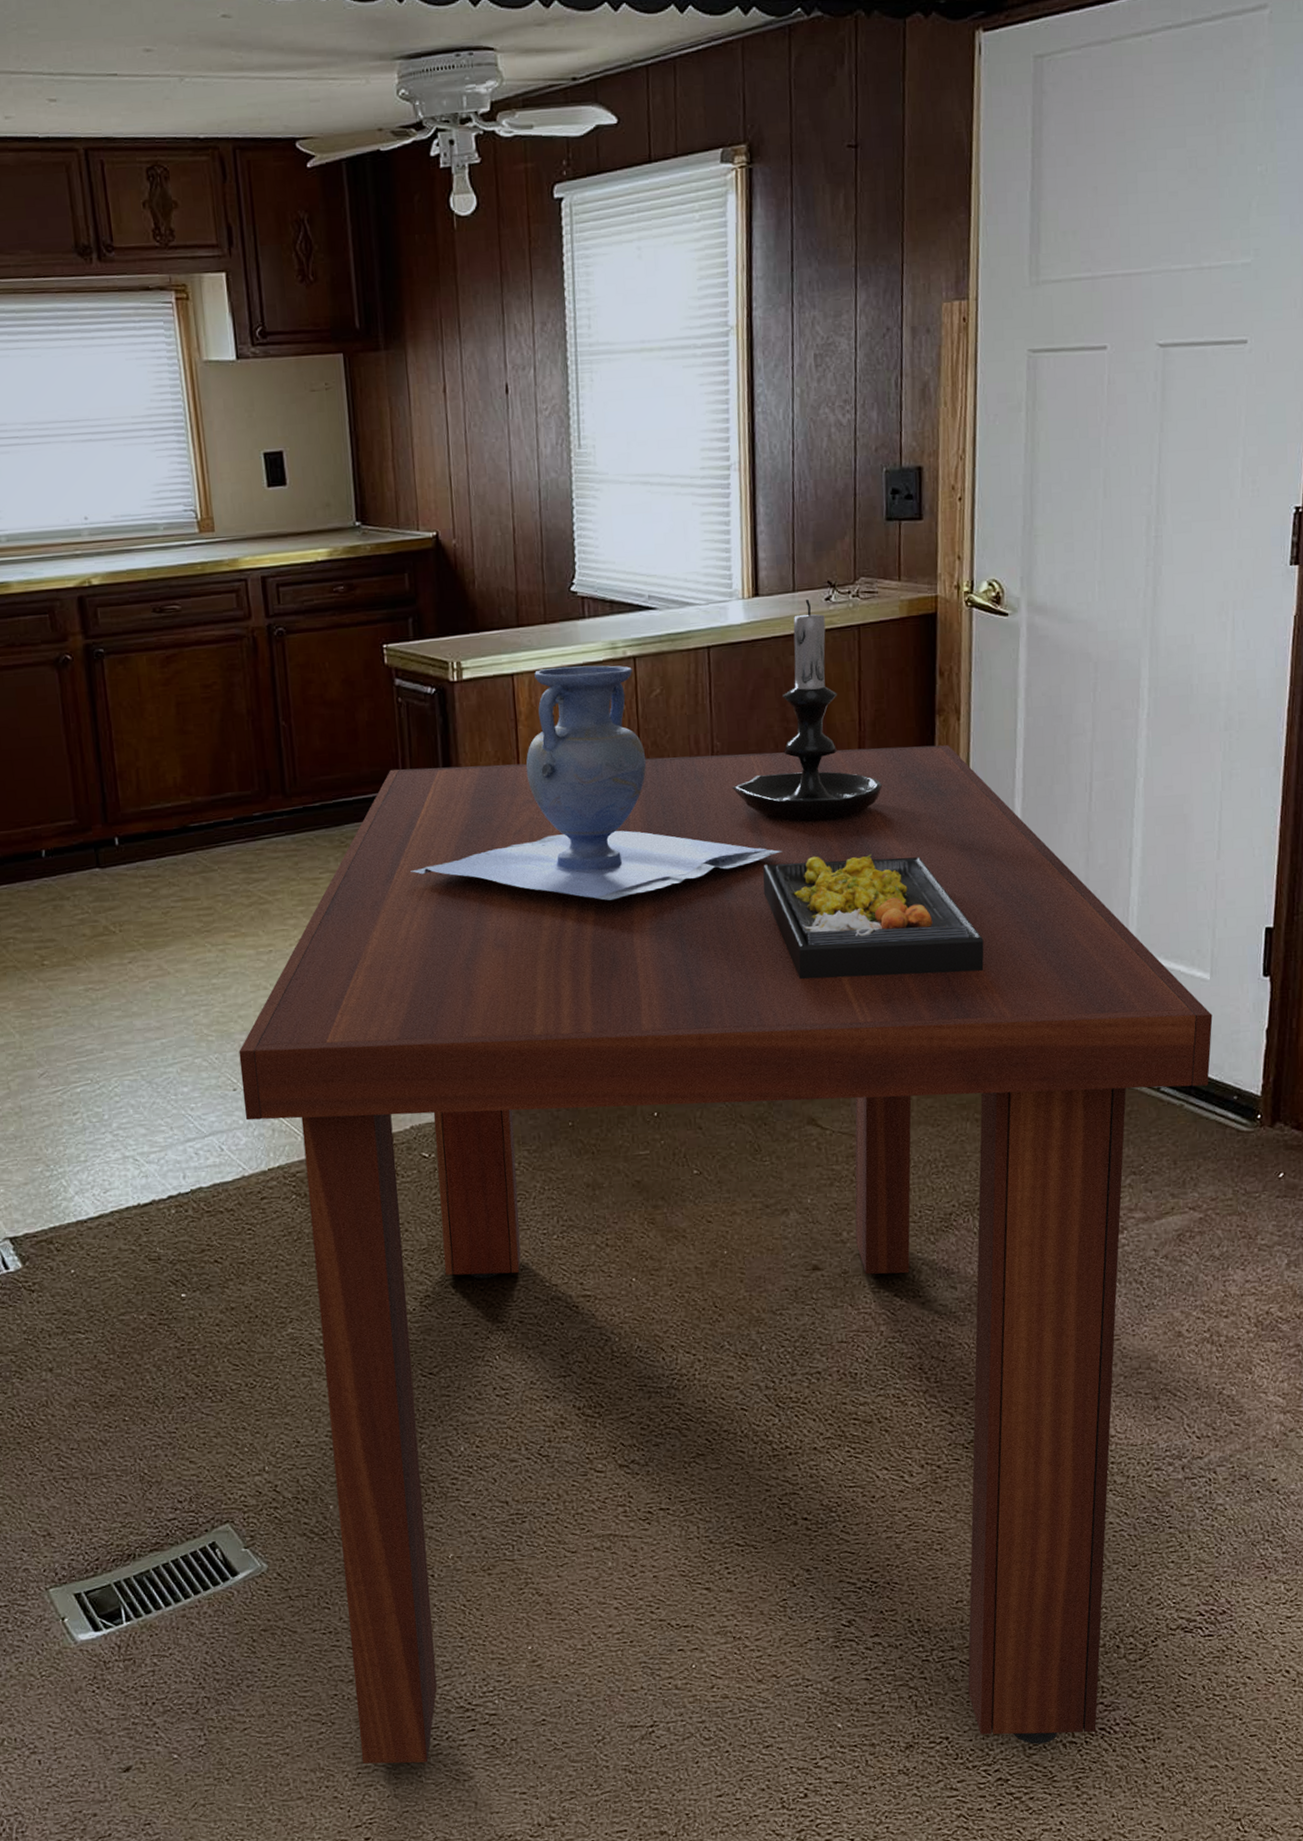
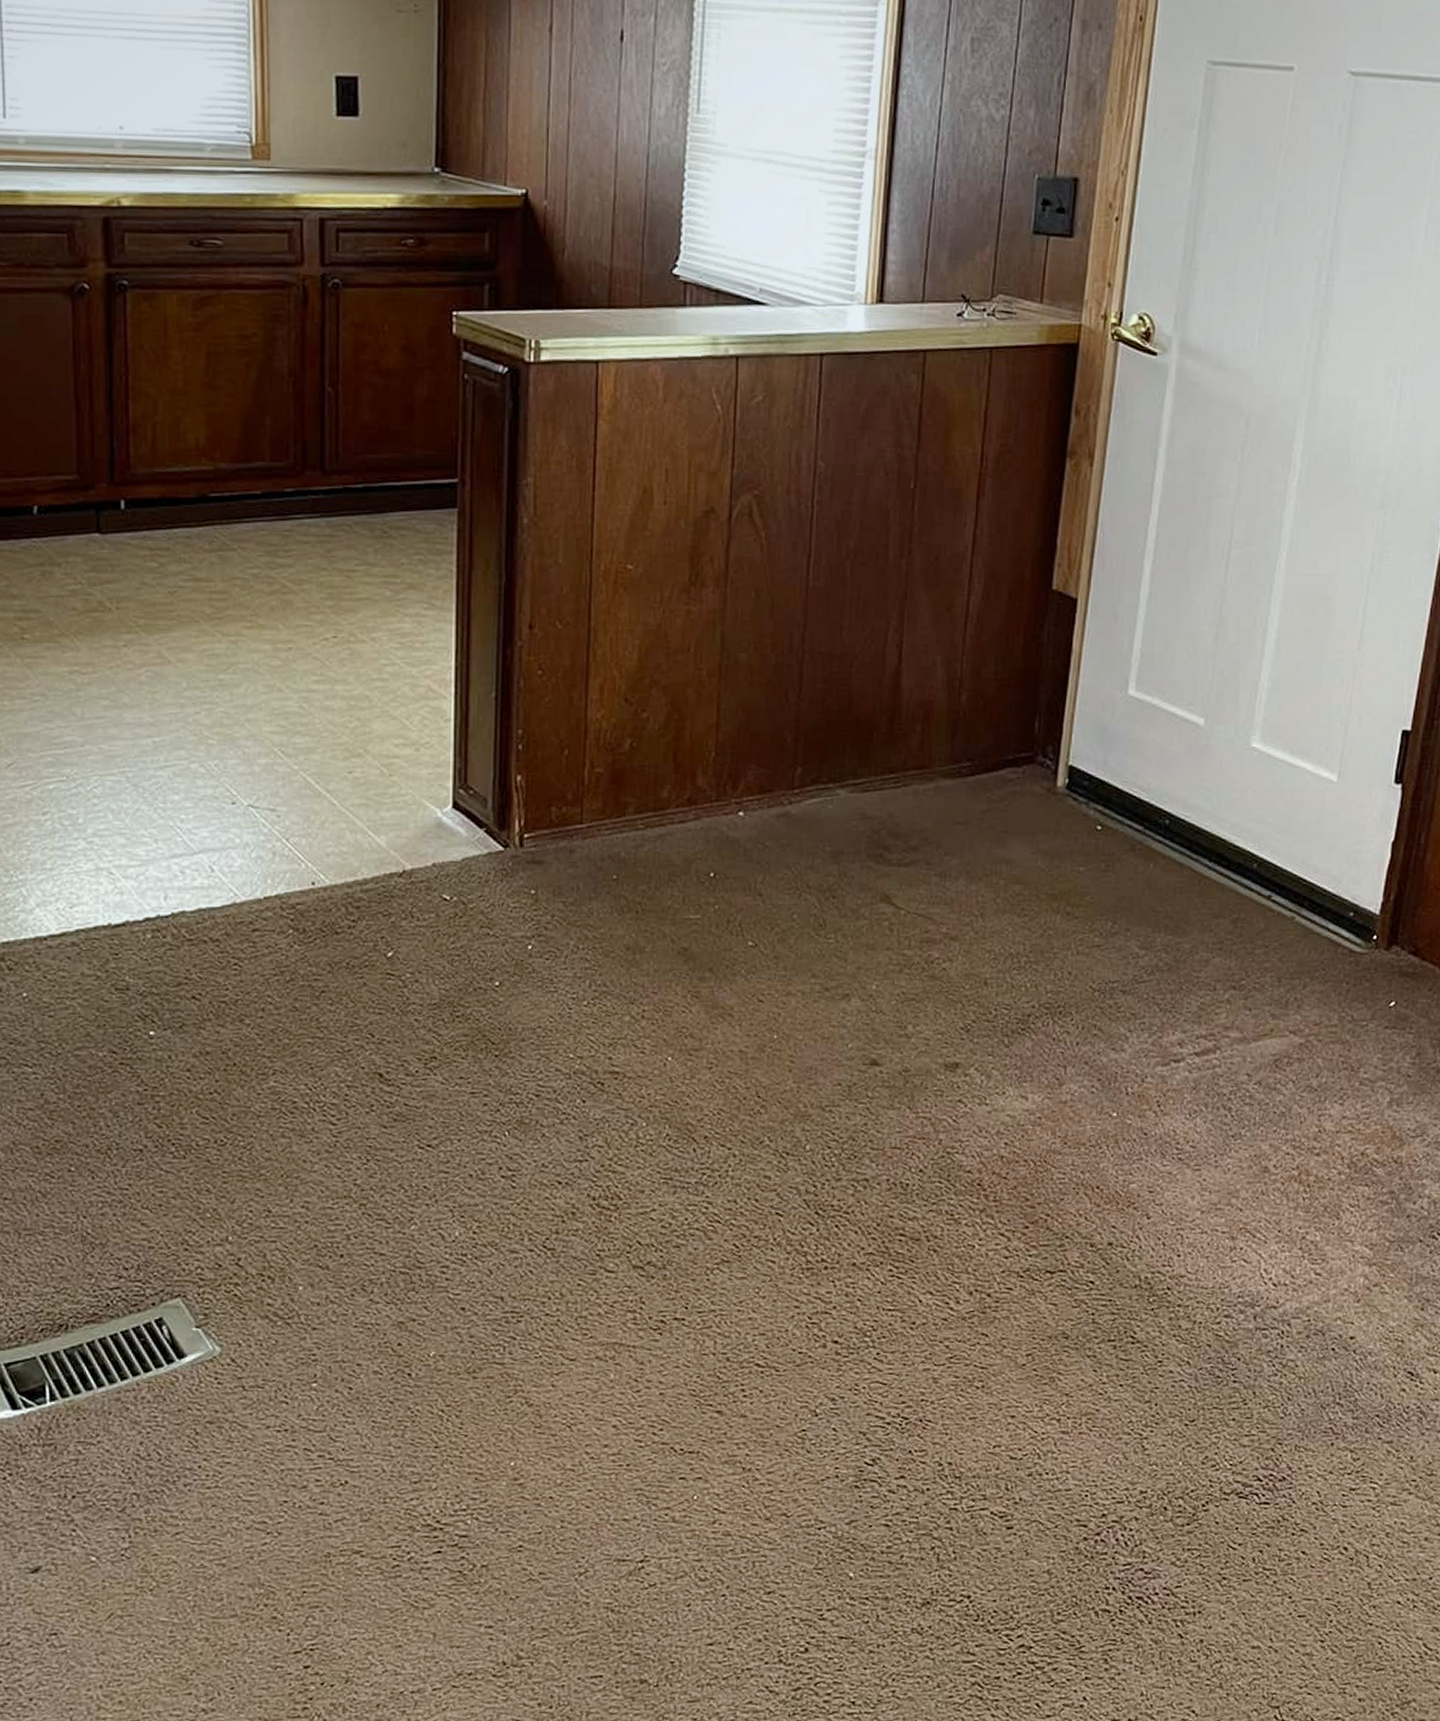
dining table: present [238,745,1213,1764] -> none [242,454,1336,1610]
vase: present [410,665,783,901] -> none [460,358,882,629]
candle holder: present [731,600,883,821] -> none [832,313,1001,563]
food plate: present [763,853,984,980] -> none [856,601,1095,749]

